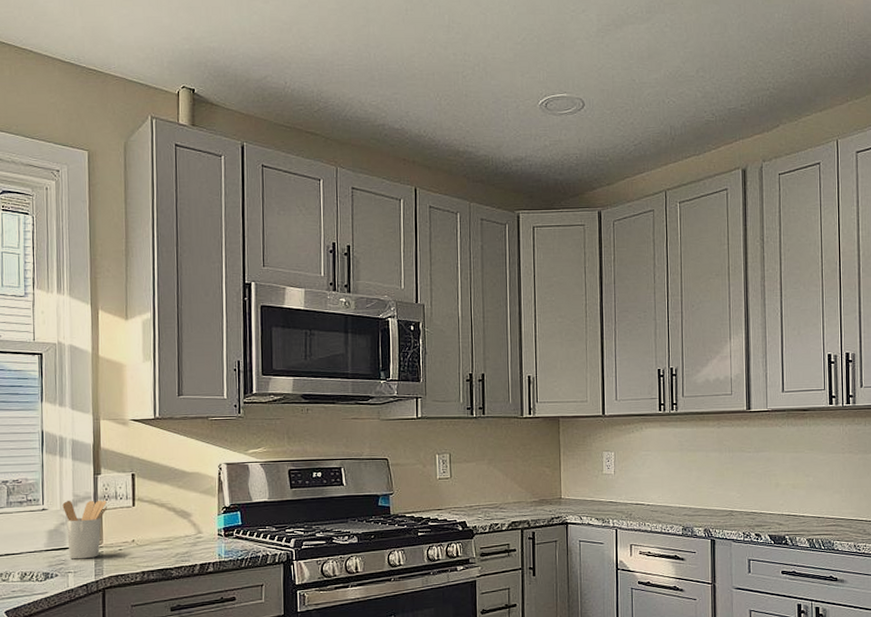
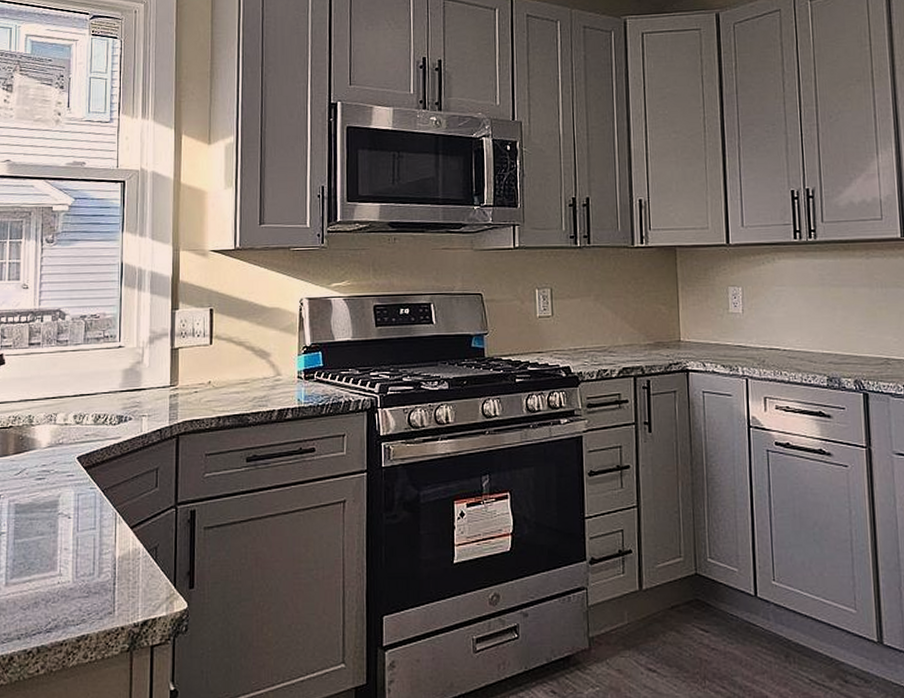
utensil holder: present [62,500,107,560] -> none [139,337,184,402]

